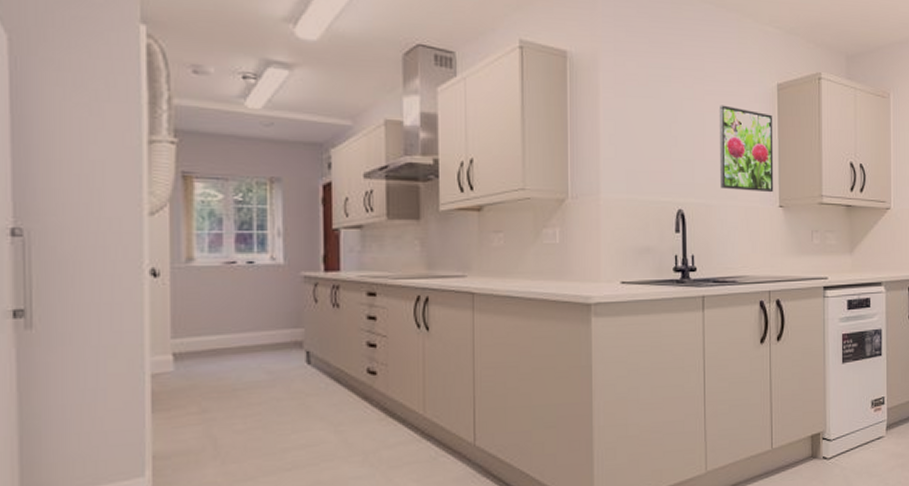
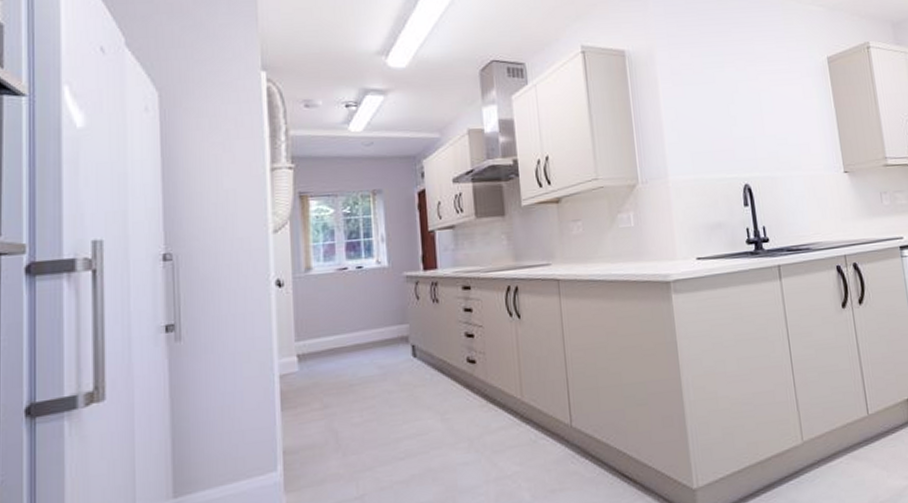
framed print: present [719,105,774,193] -> none [772,82,837,161]

